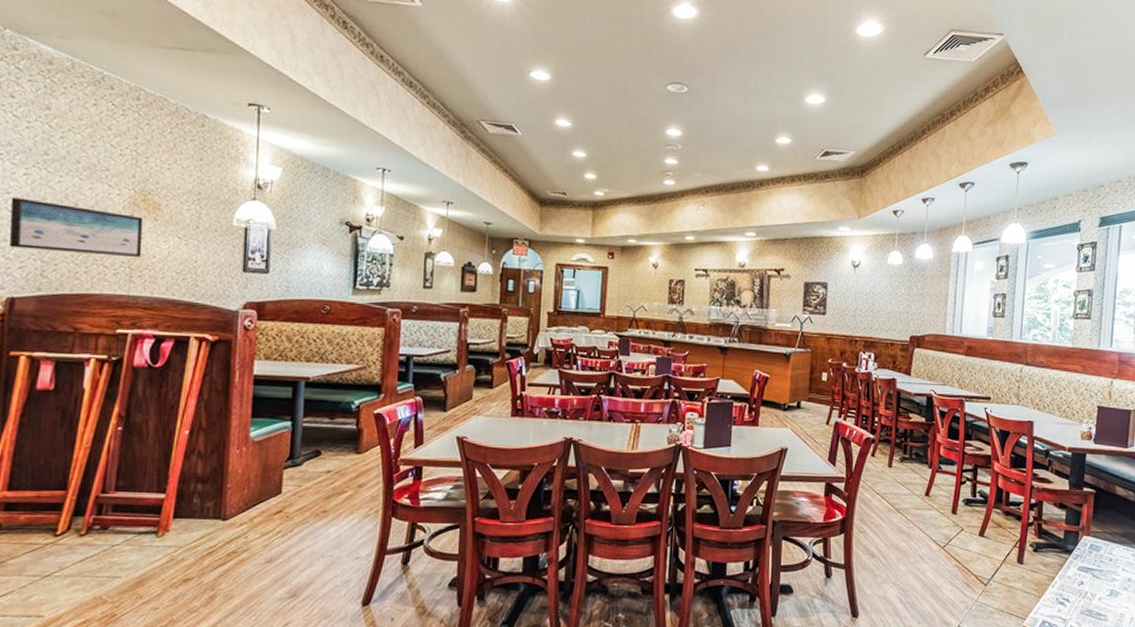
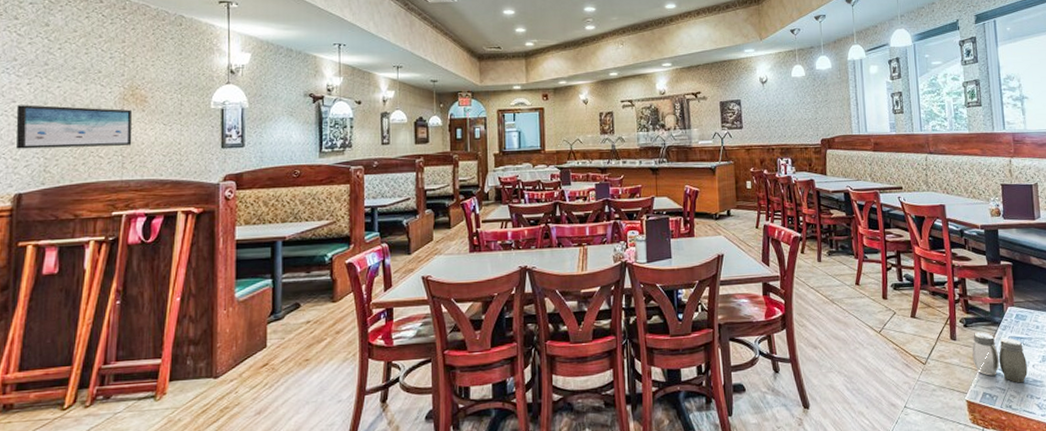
salt and pepper shaker: none [1037,559,1094,615] -> present [972,332,1028,383]

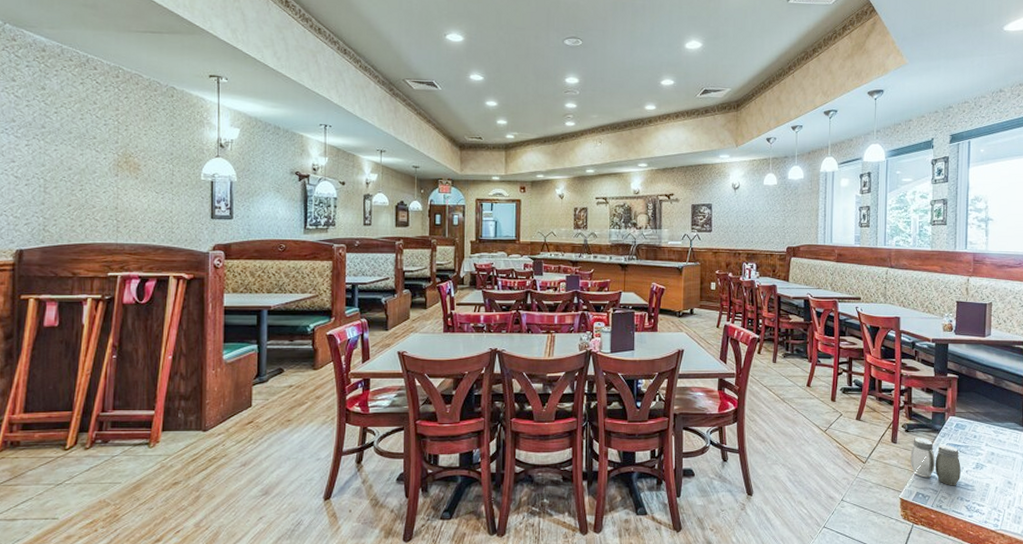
wall art: present [16,105,133,149] -> none [16,165,126,210]

